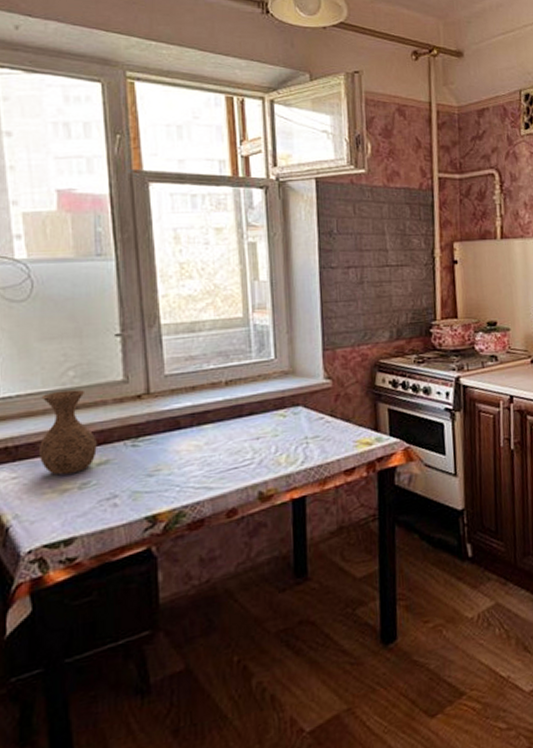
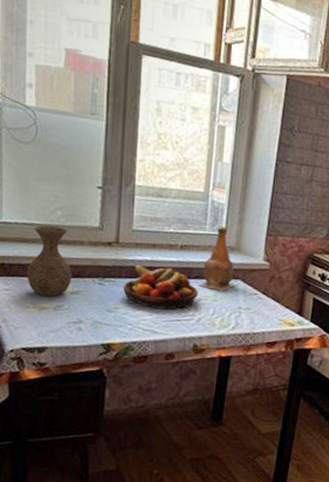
fruit bowl: none [162,409,256,461] -> present [122,264,199,310]
bottle: none [252,350,297,424] -> present [197,226,236,291]

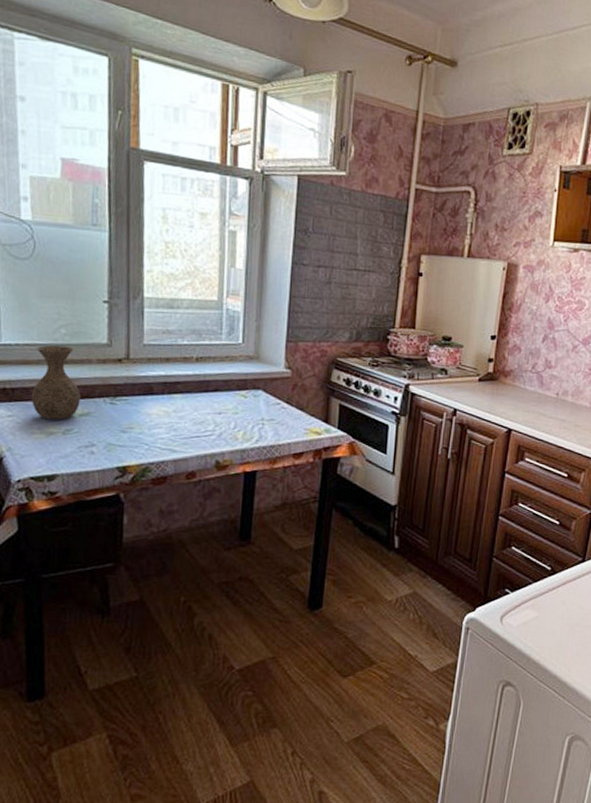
fruit bowl: present [122,264,199,310] -> none [136,380,218,426]
bottle: present [197,226,236,291] -> none [216,334,257,403]

